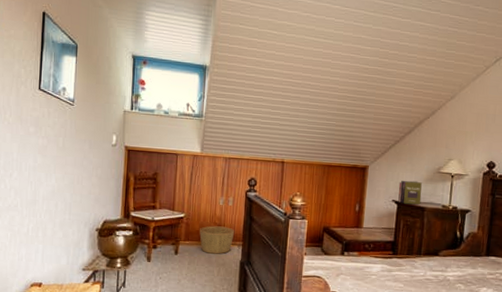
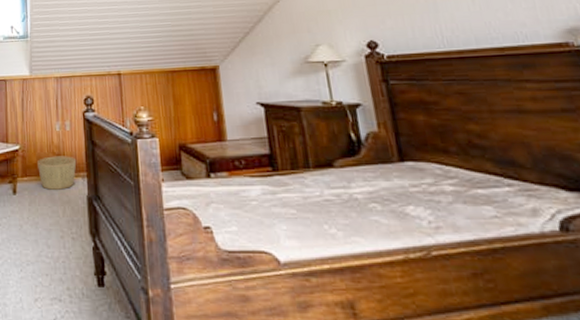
books: present [398,180,422,205] -> none [260,76,294,106]

